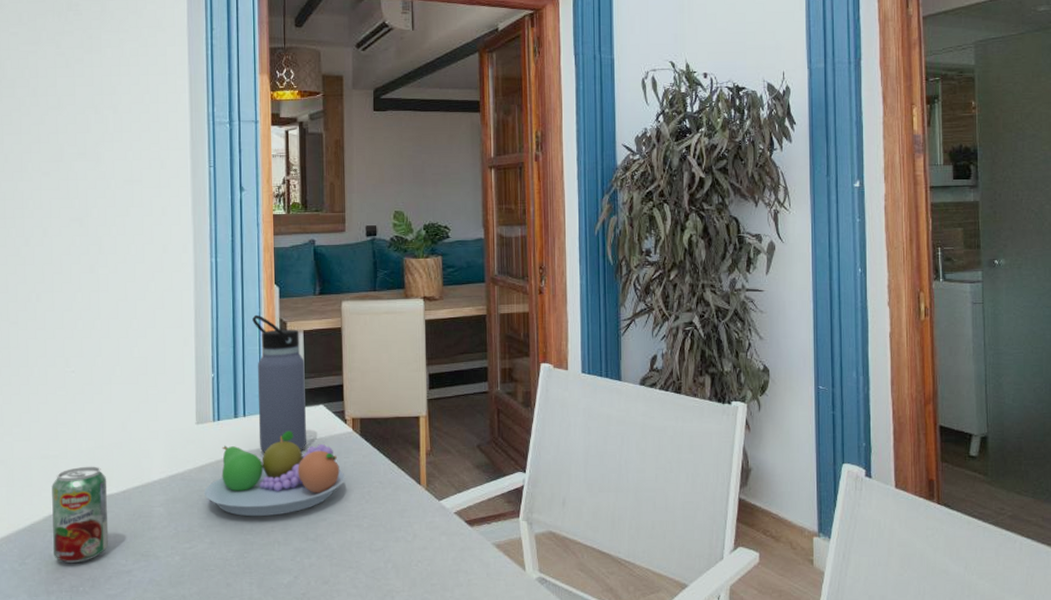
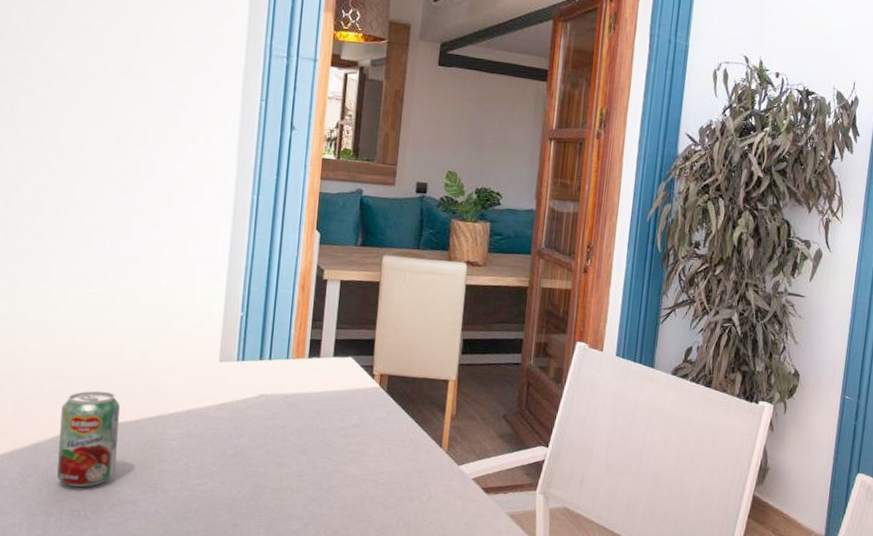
fruit bowl: present [204,431,345,517] -> none [220,379,367,462]
water bottle: present [252,314,306,453] -> none [283,258,338,400]

